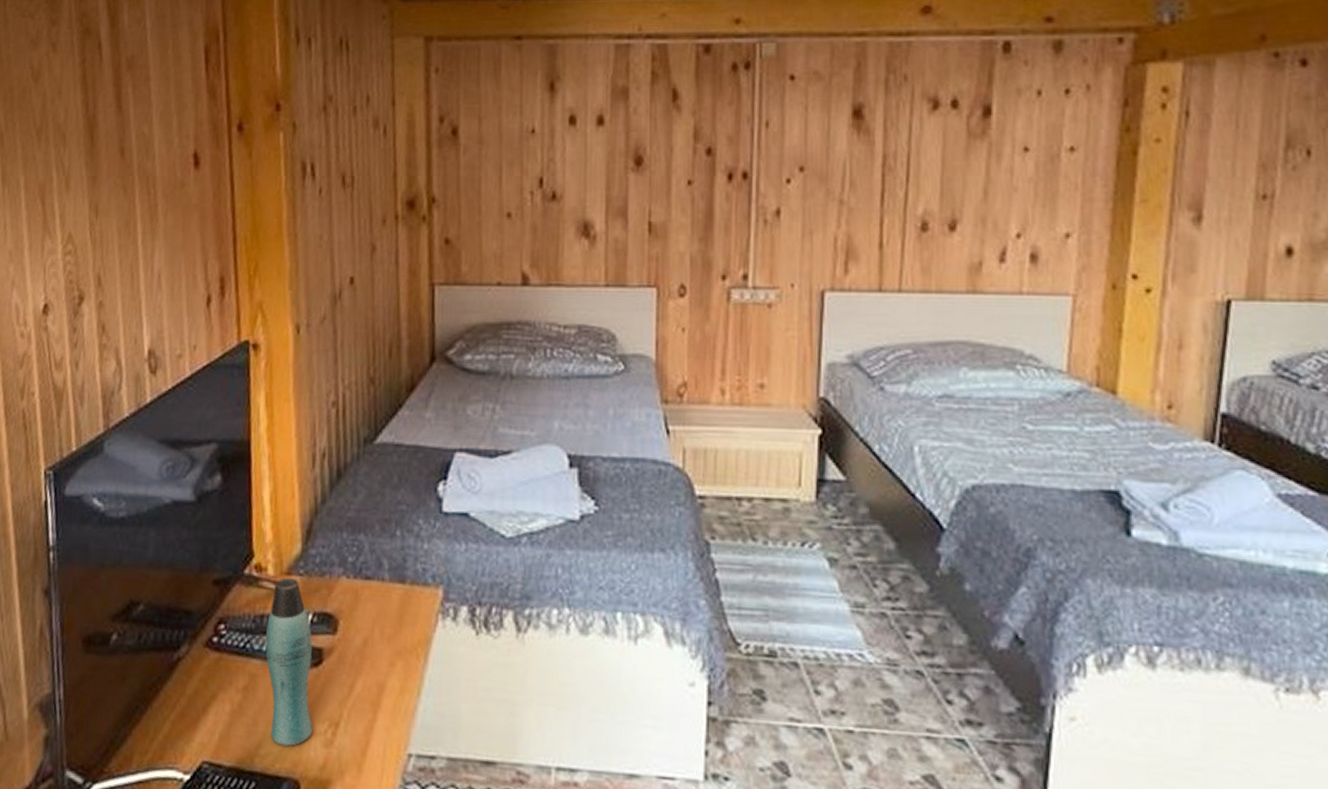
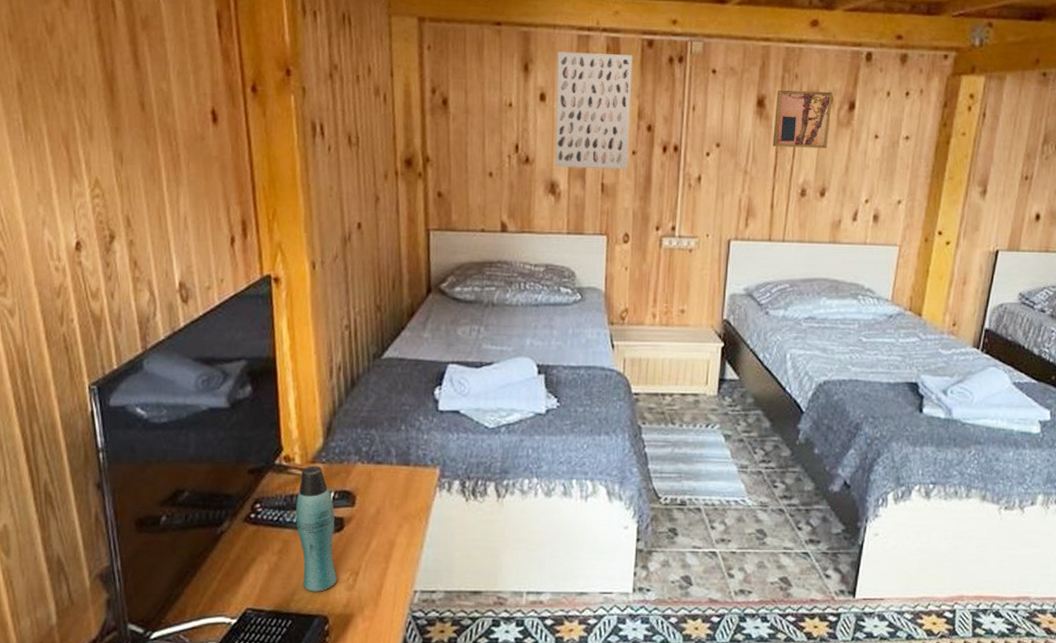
wall art: none [589,64,685,204] -> present [555,52,632,169]
wall art: none [877,94,958,168] -> present [772,89,833,149]

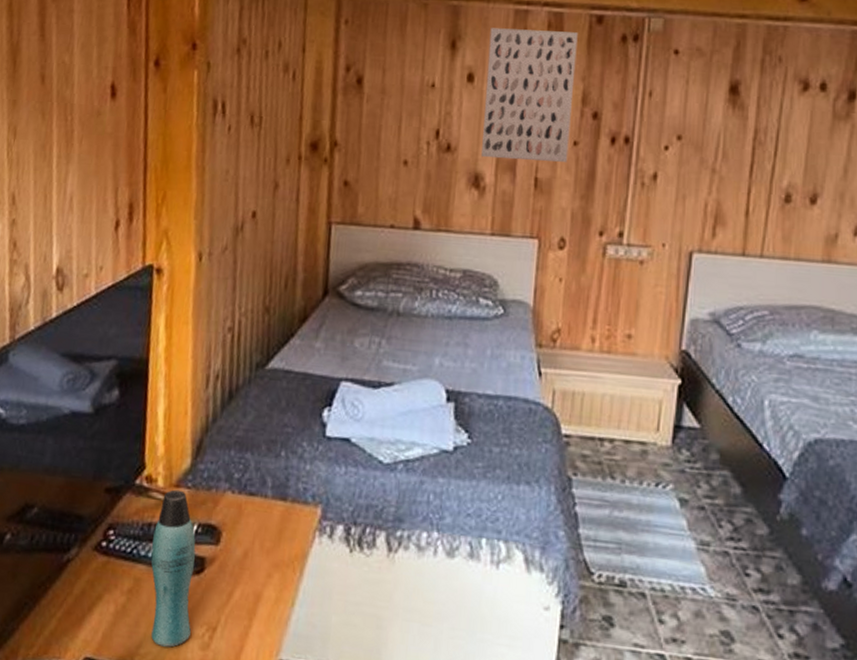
wall art: present [772,89,833,149] -> none [748,74,827,146]

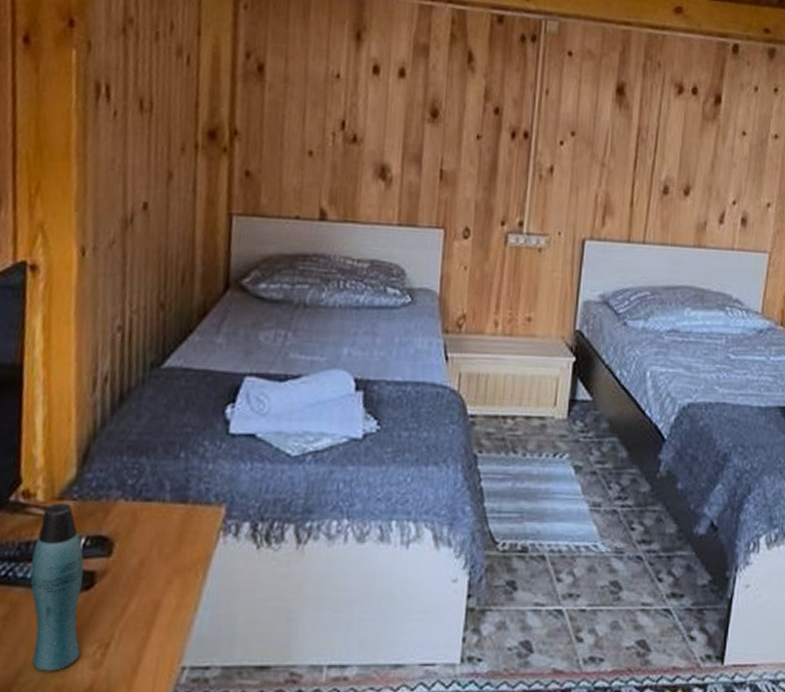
wall art: present [481,28,578,162] -> none [388,21,480,155]

